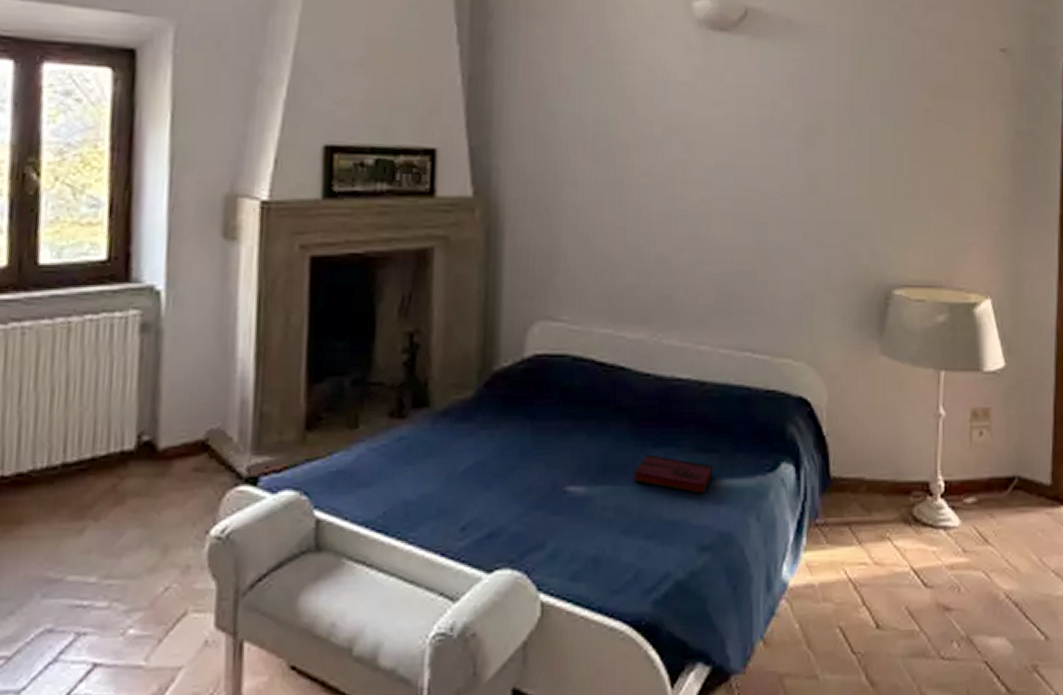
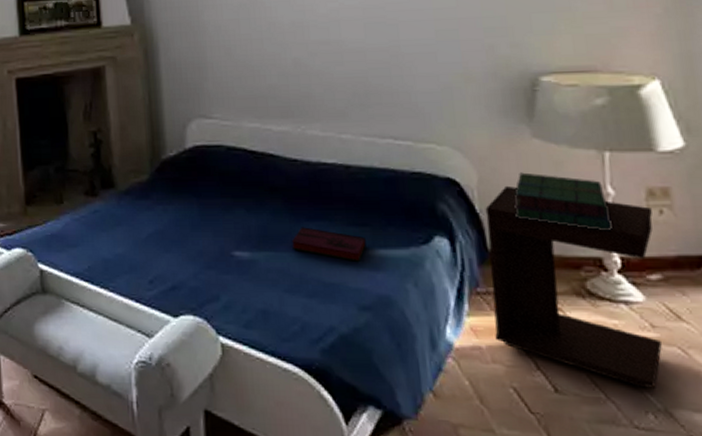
side table: none [828,405,974,617] -> present [485,185,662,390]
stack of books: none [858,391,940,454] -> present [514,172,612,231]

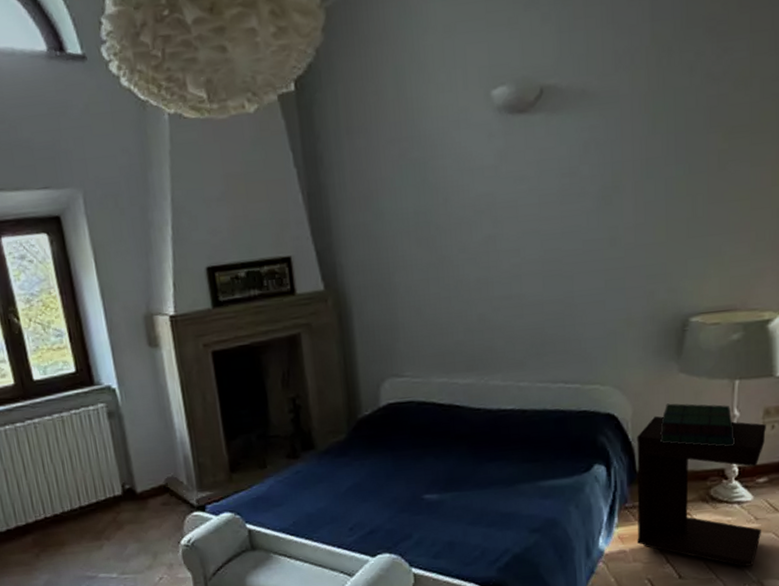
hardback book: present [292,227,366,262] -> none [475,467,538,493]

